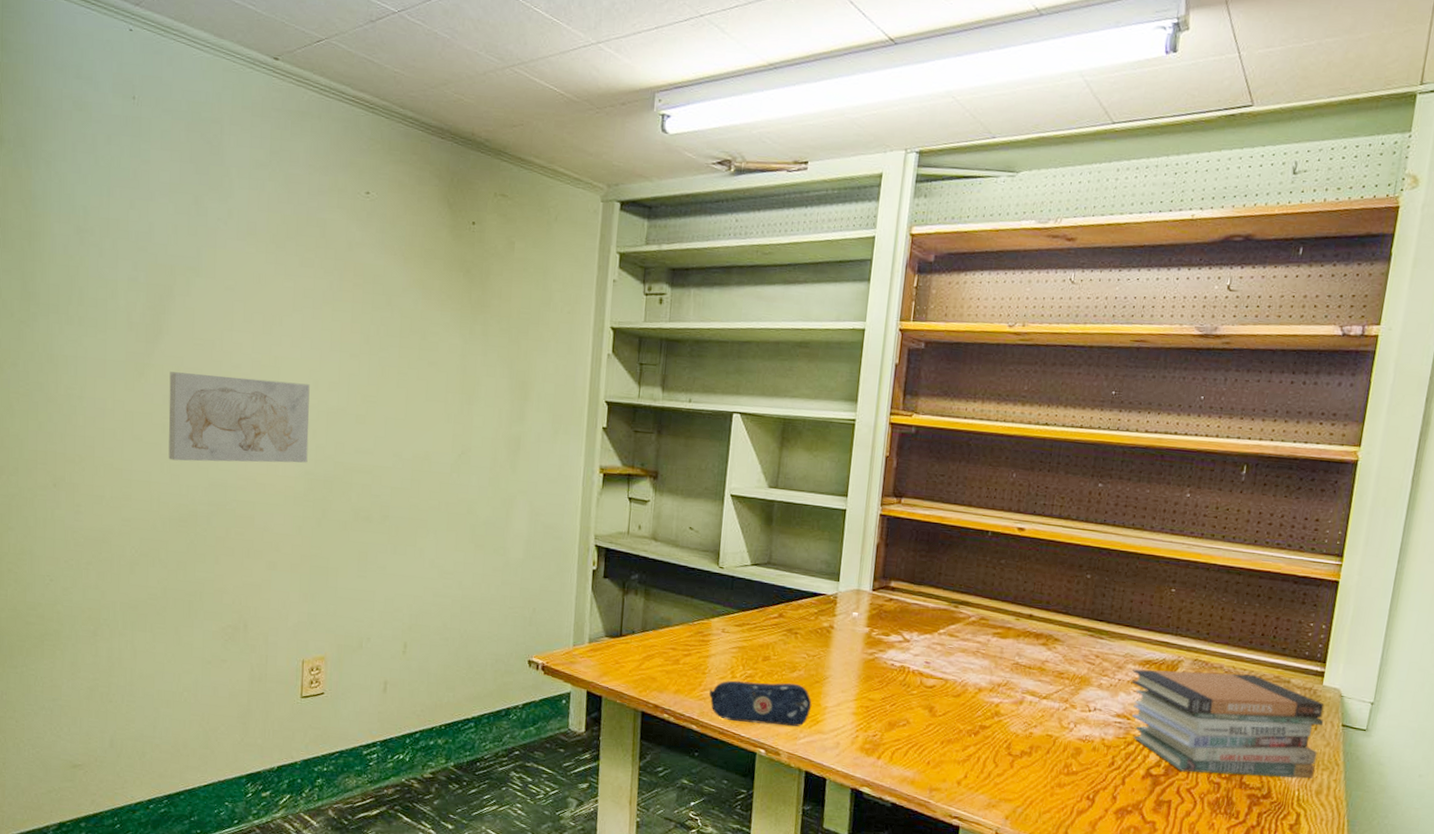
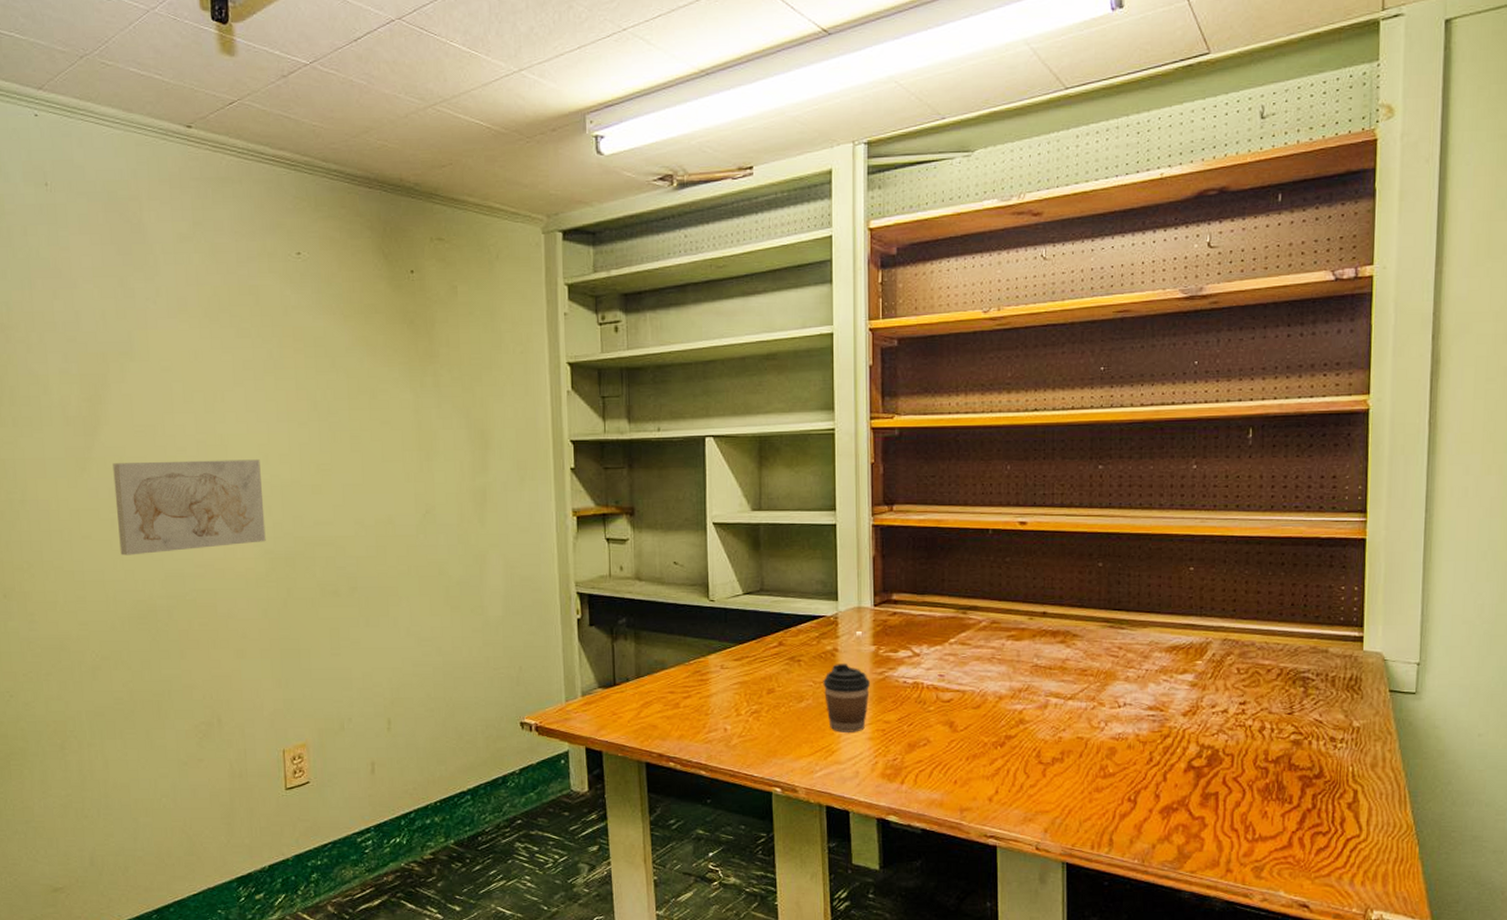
pencil case: present [709,680,812,727] -> none [715,714,825,762]
coffee cup: none [816,640,860,706] -> present [823,663,870,732]
book stack: present [1131,669,1325,779] -> none [1159,649,1370,760]

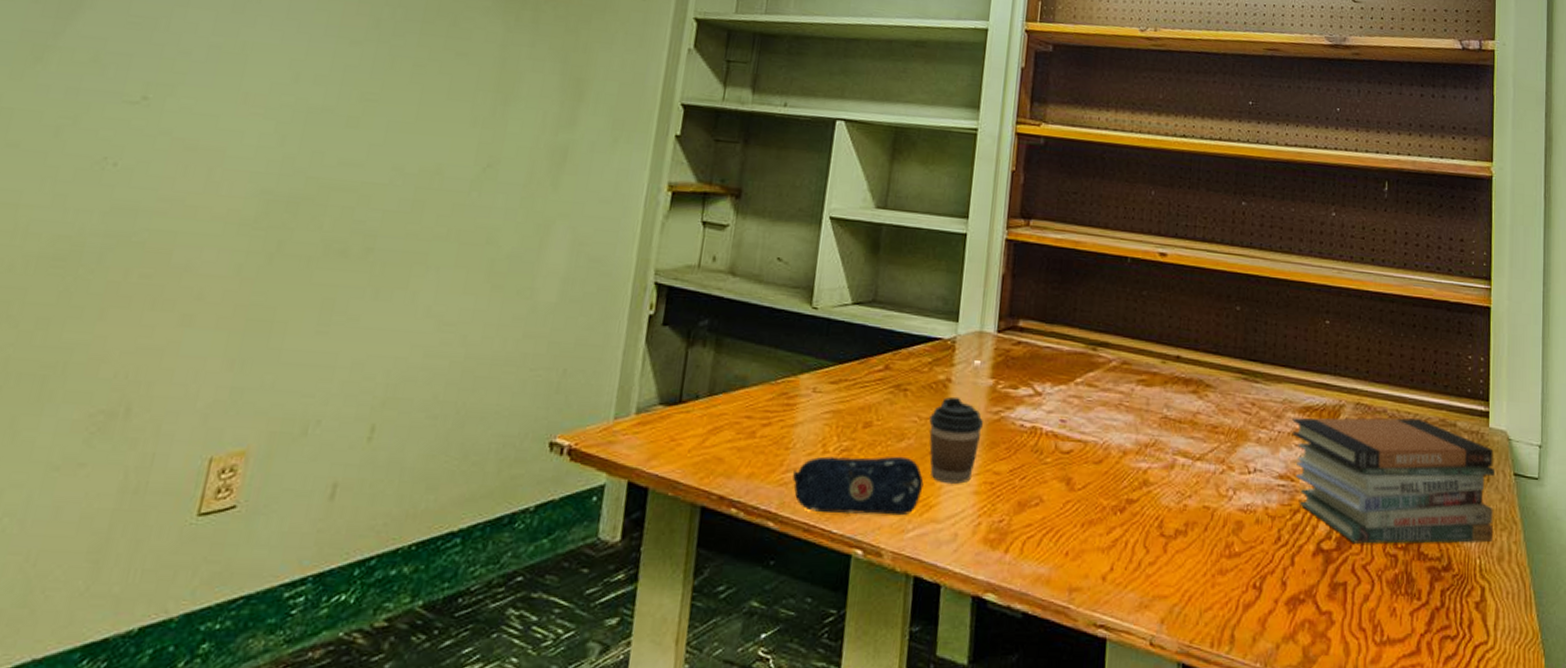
wall art: present [113,459,266,556] -> none [55,57,288,179]
pencil case: none [715,714,825,762] -> present [793,456,924,516]
book stack: none [1159,649,1370,760] -> present [1292,417,1496,544]

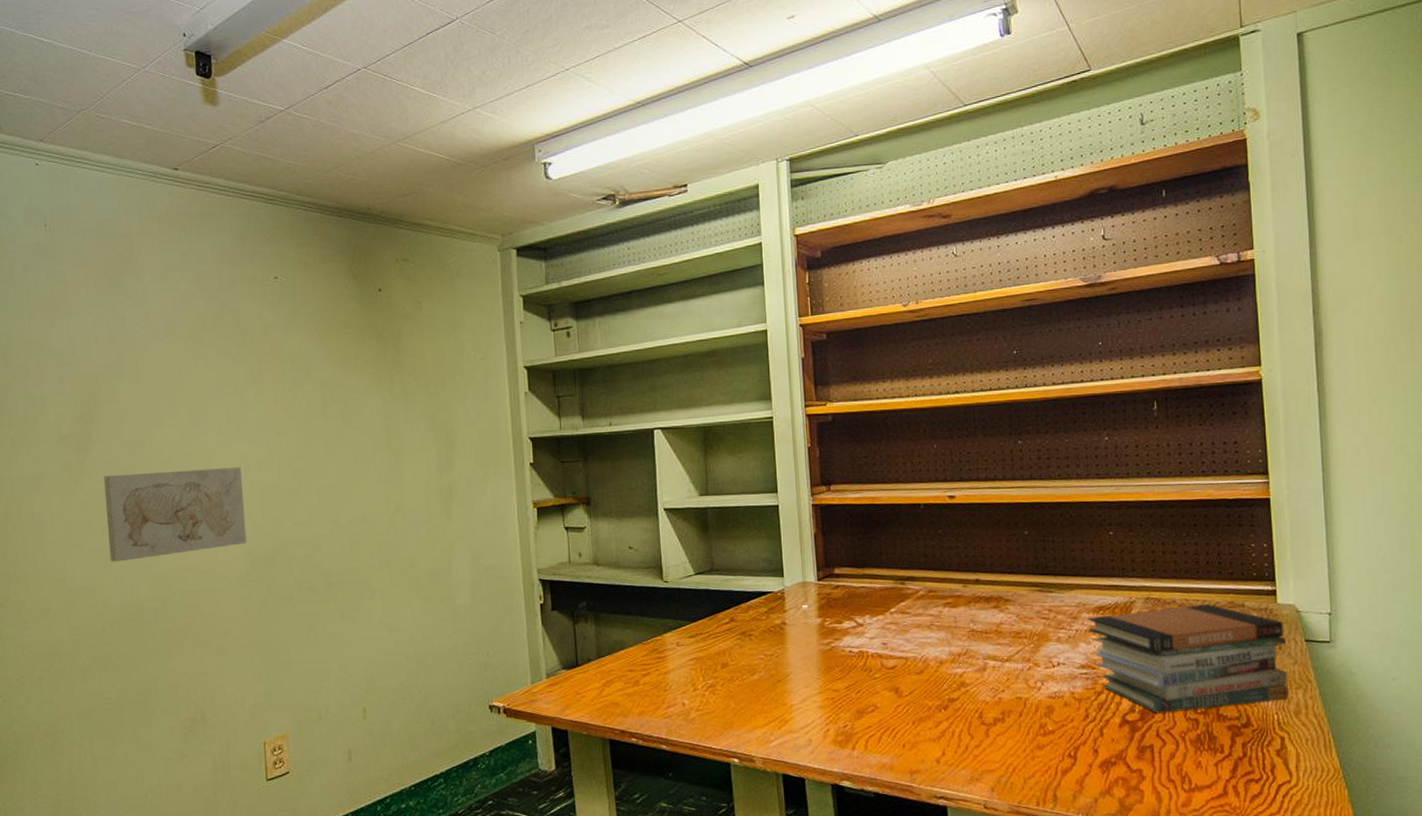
wall art: none [55,57,288,179] -> present [104,467,247,562]
pencil case: present [793,456,924,516] -> none [674,686,778,735]
coffee cup: present [929,396,983,484] -> none [773,635,818,702]

